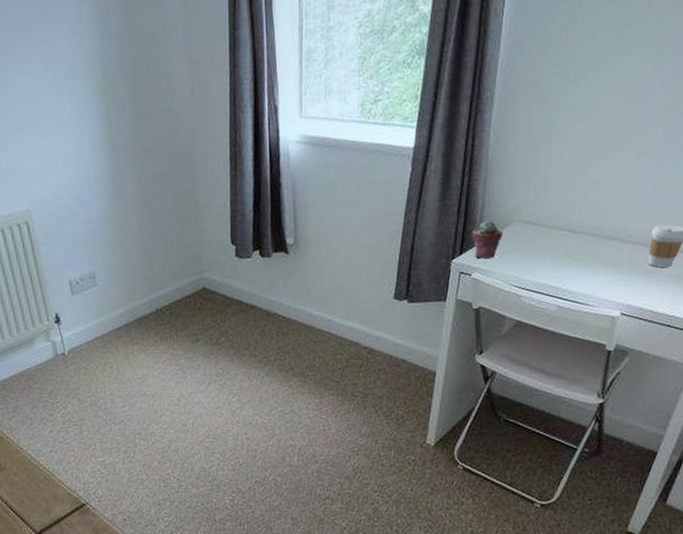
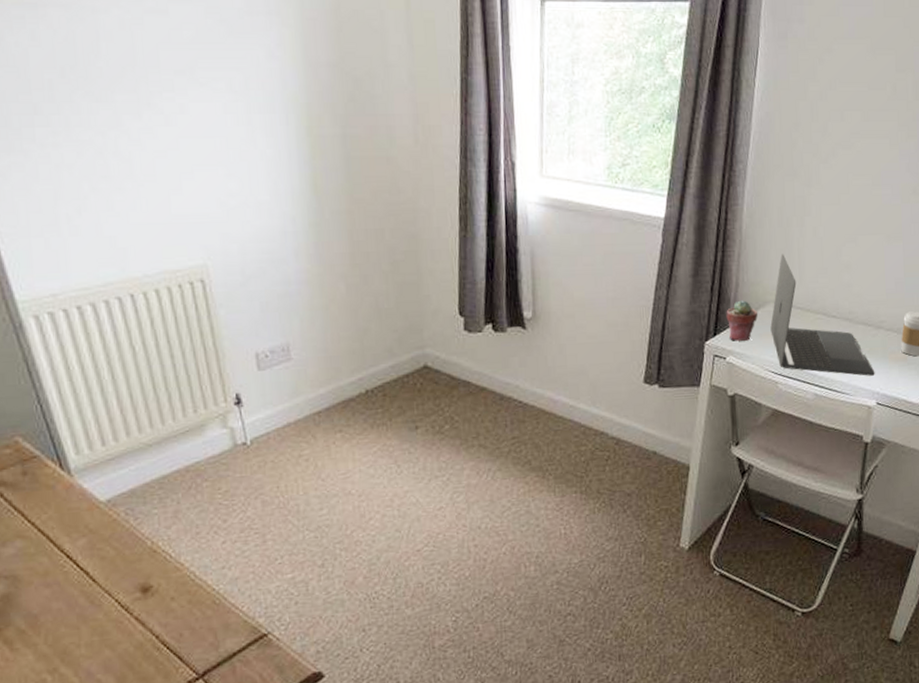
laptop: none [515,175,620,288] -> present [770,254,875,376]

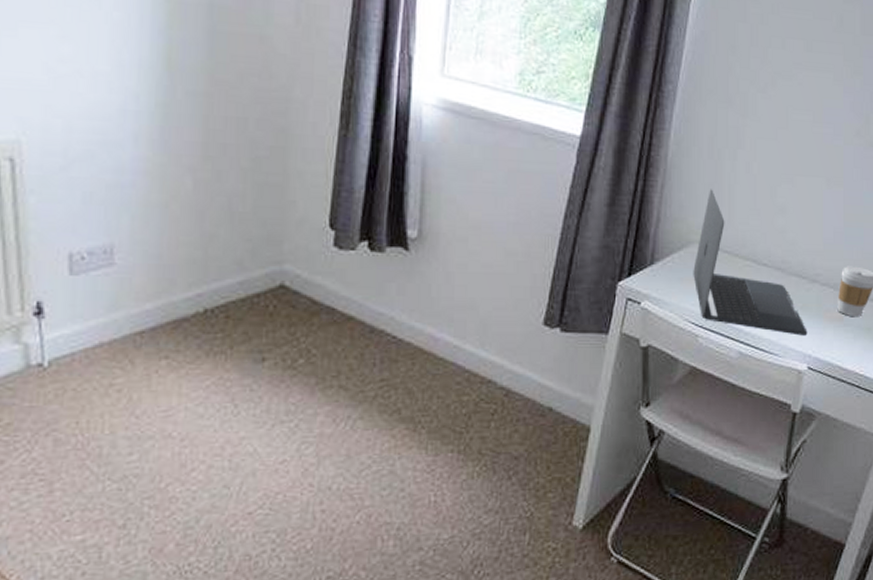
potted succulent: present [726,300,759,341] -> none [644,237,681,284]

